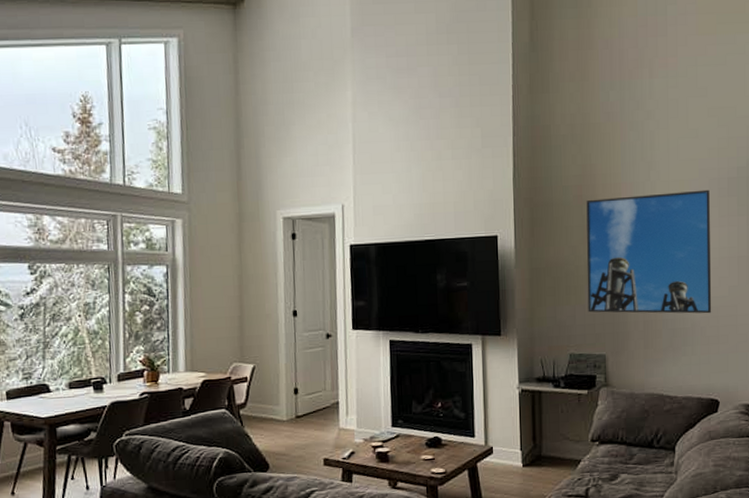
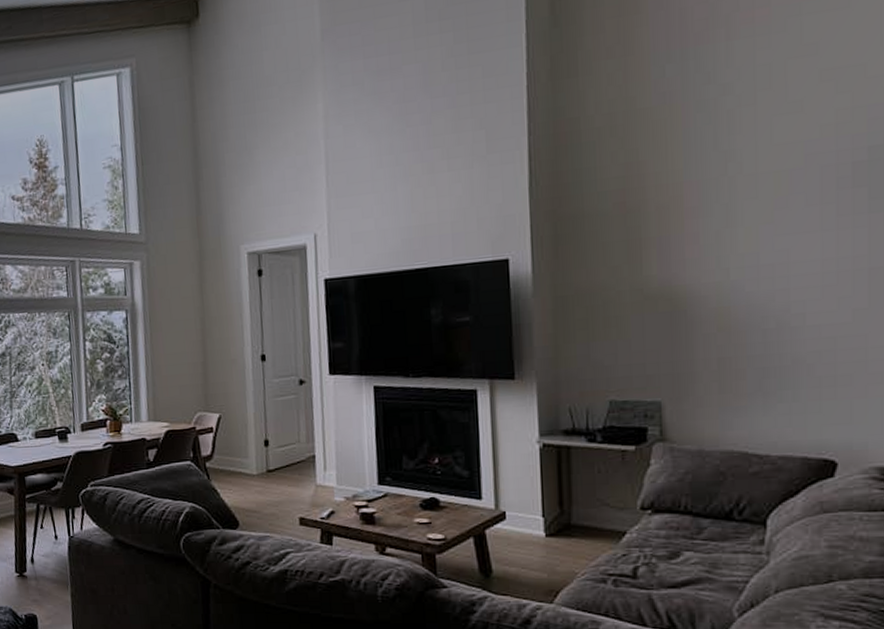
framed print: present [586,189,712,314] -> none [632,180,825,349]

